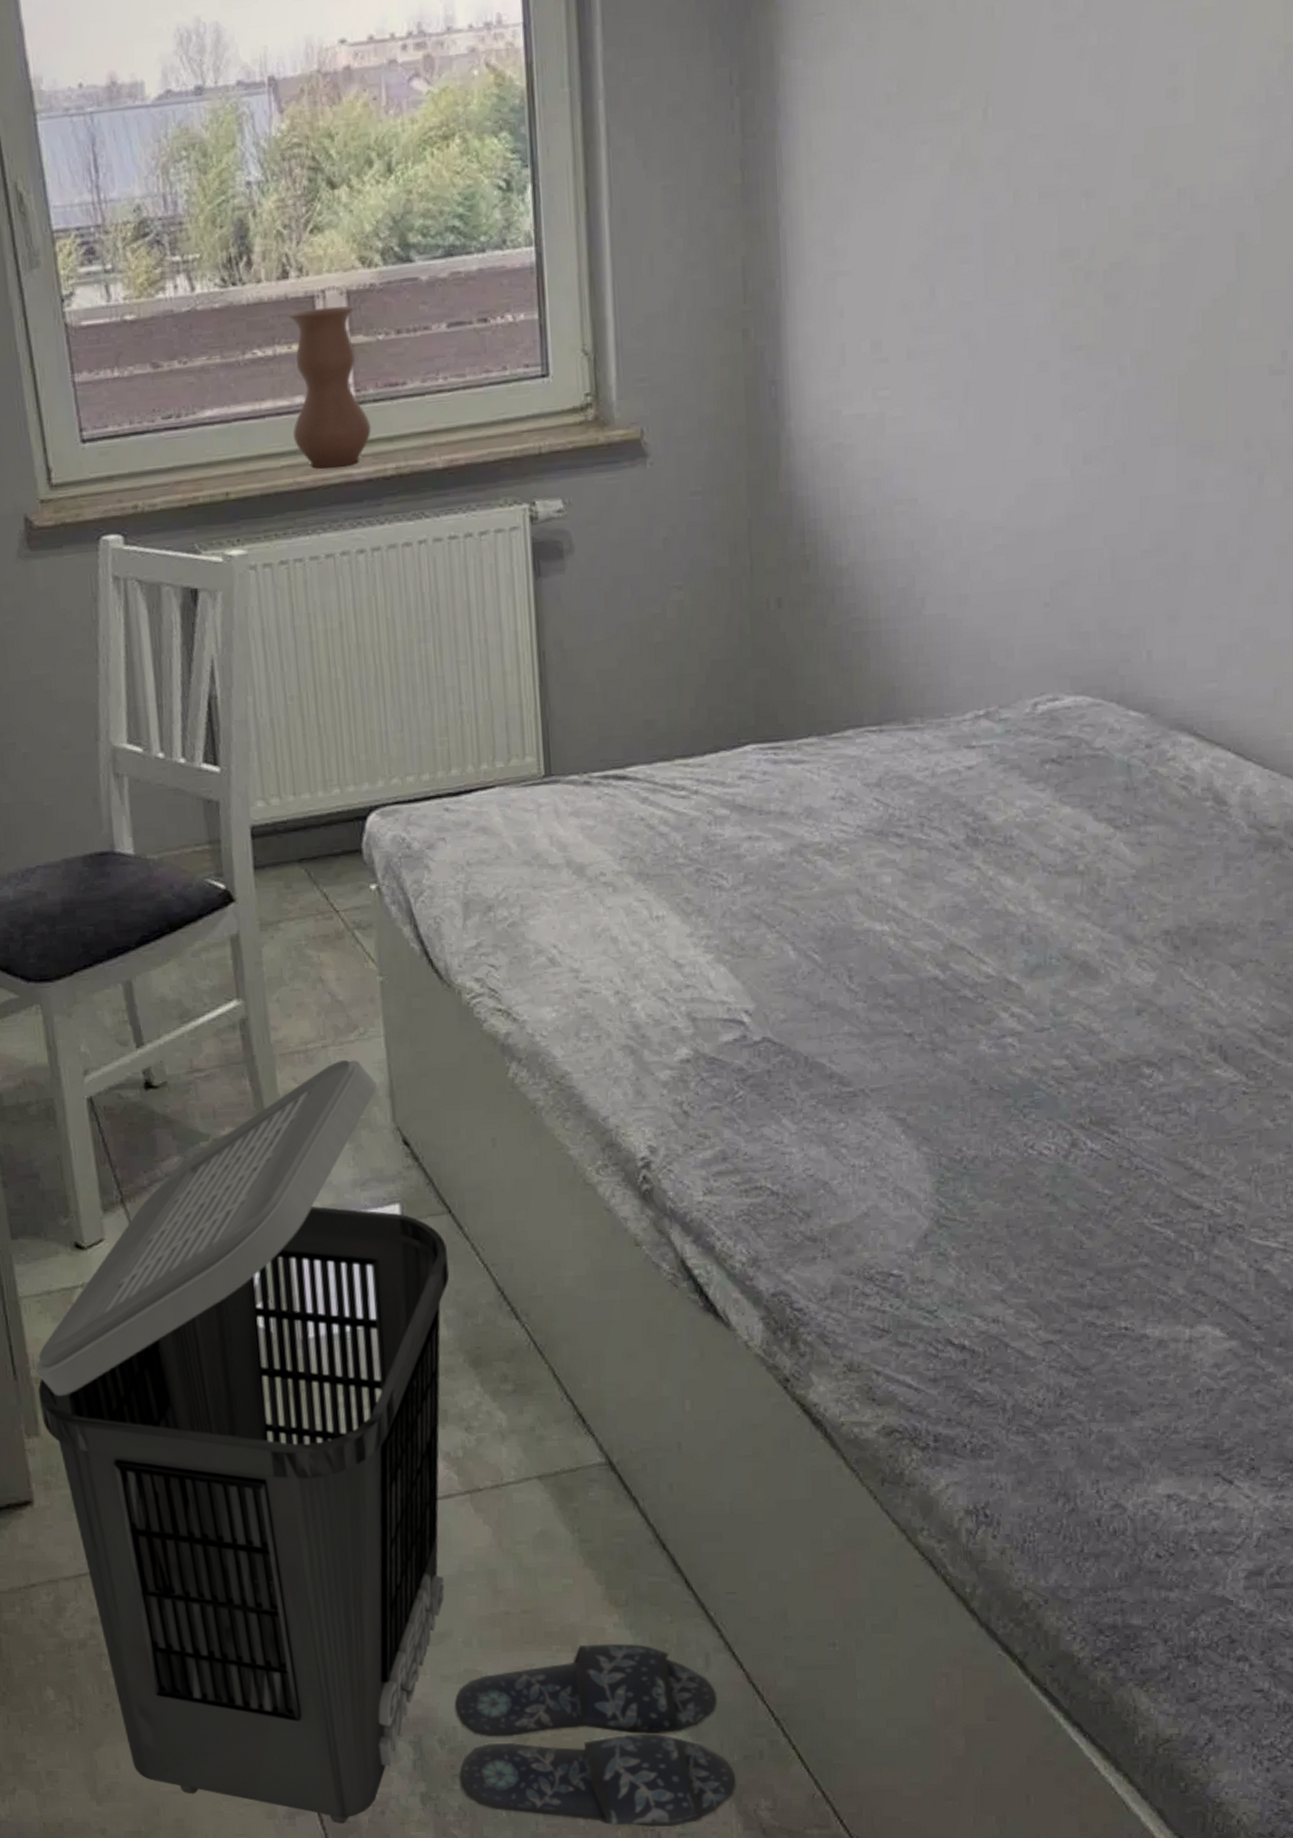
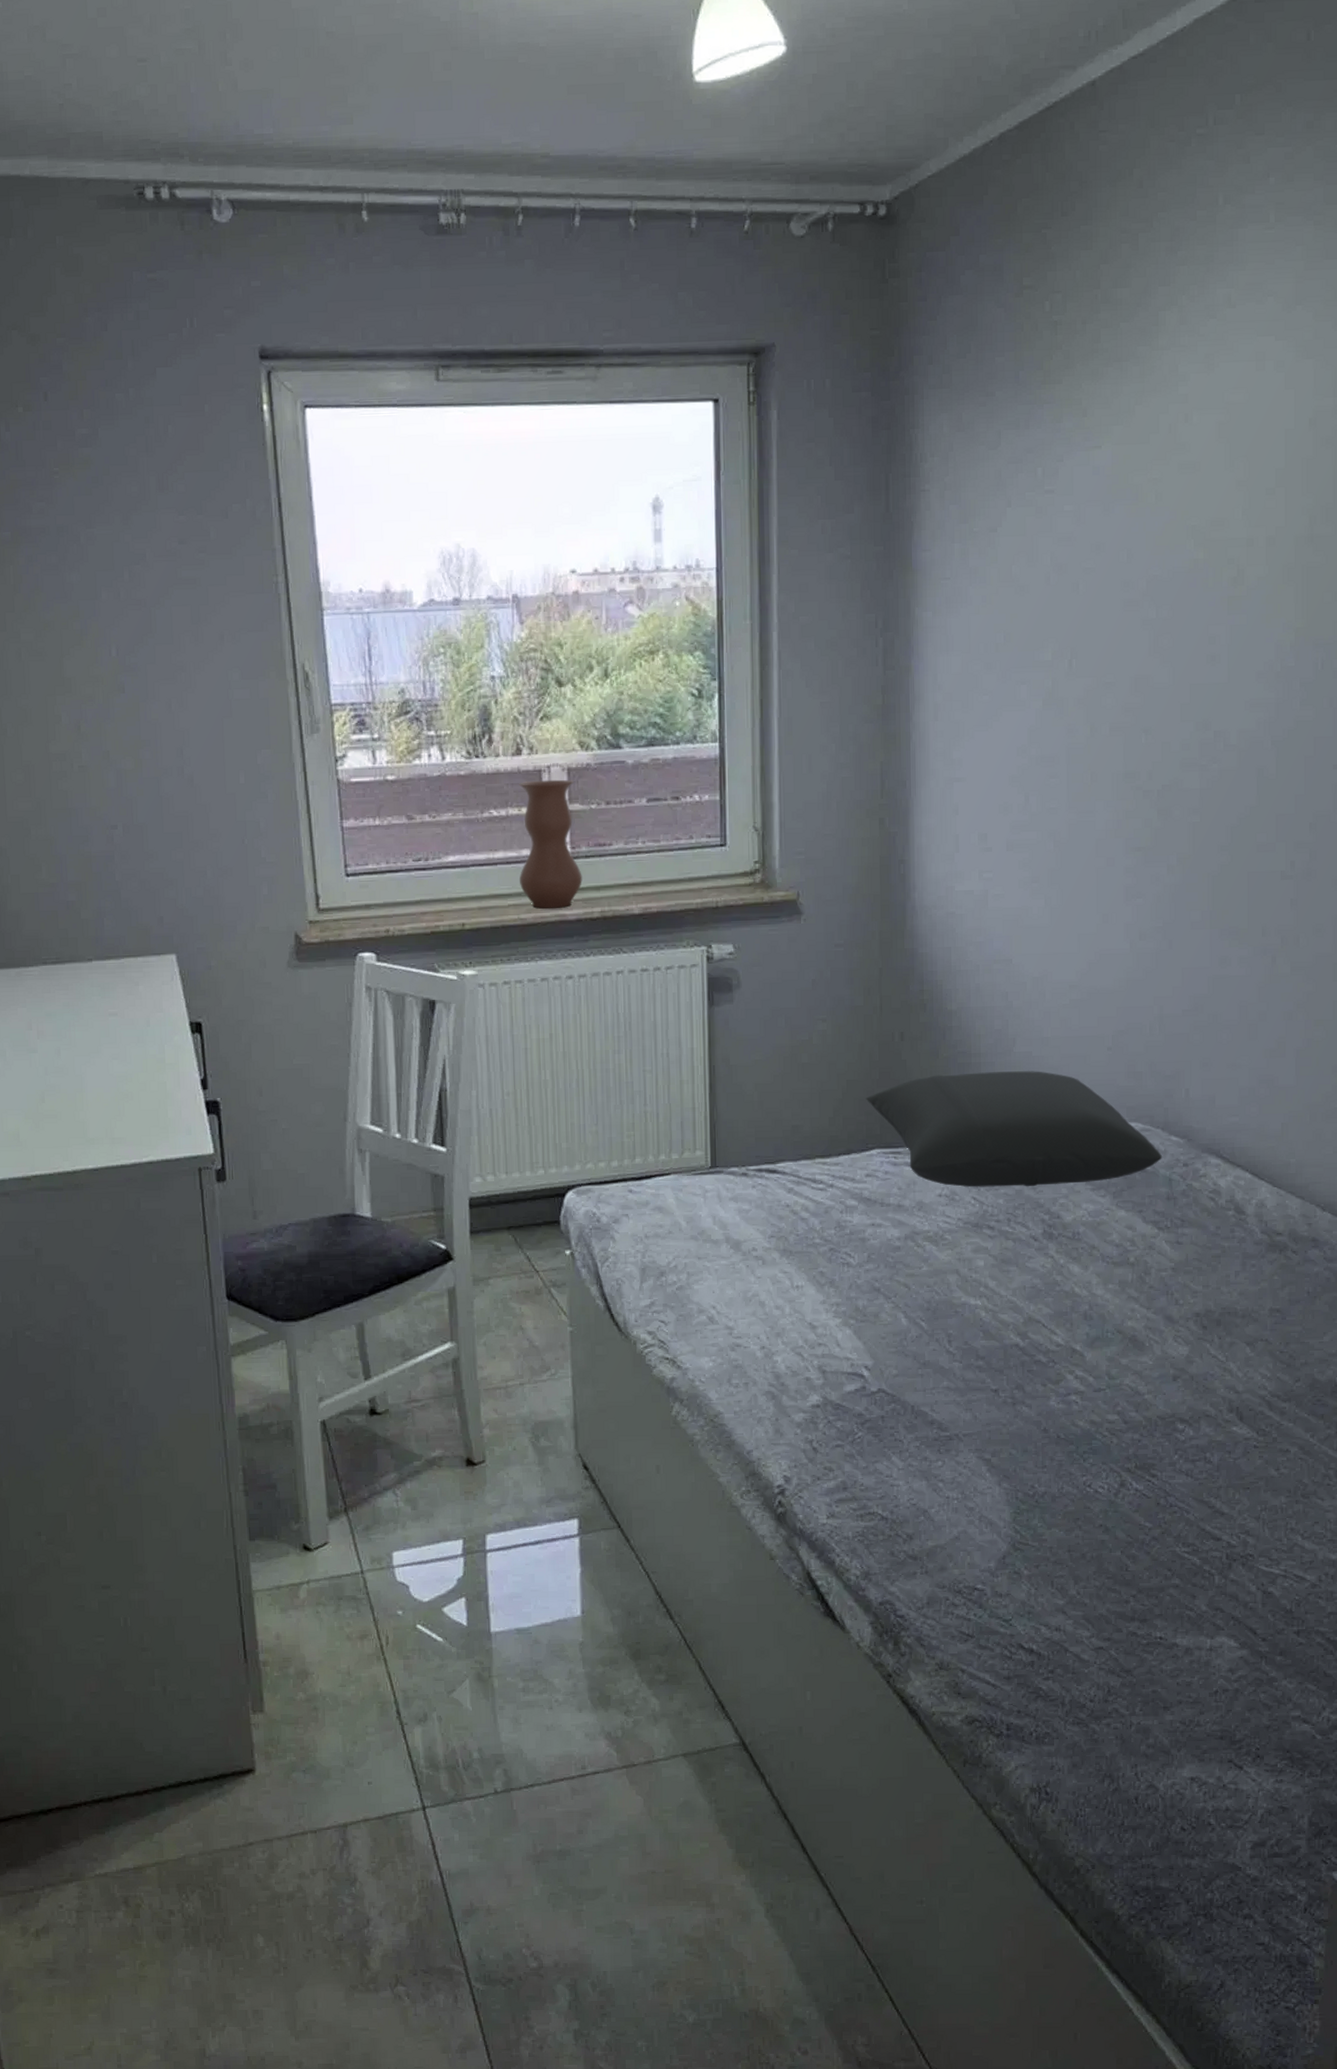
laundry basket: present [35,1059,450,1823] -> none [263,1395,617,2057]
slippers: present [454,1643,736,1827] -> none [606,1899,838,2060]
pillow: none [735,637,1119,786] -> present [865,1071,1163,1187]

